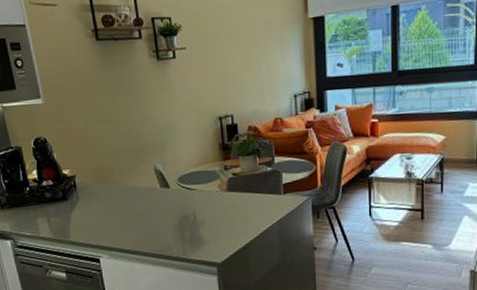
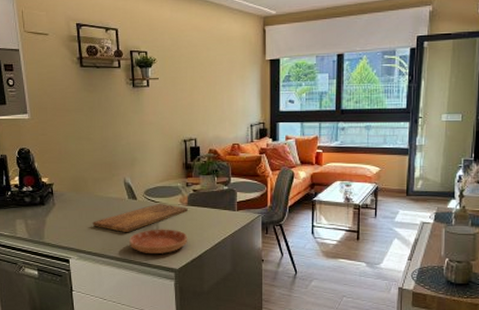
cutting board: none [122,190,228,225] -> present [92,203,188,232]
saucer: none [164,219,230,247] -> present [129,229,188,254]

